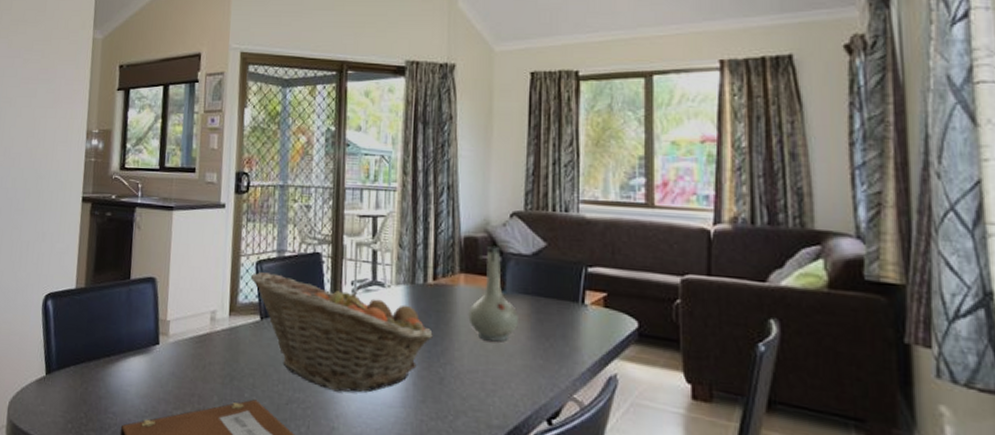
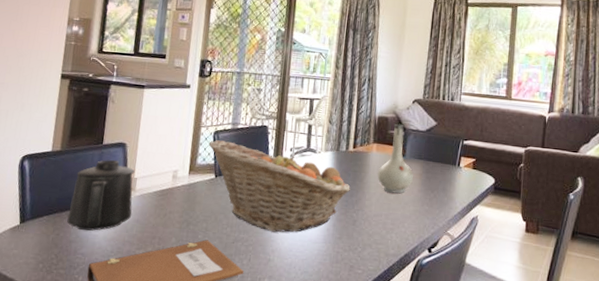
mug: none [95,298,167,386] -> present [67,159,135,231]

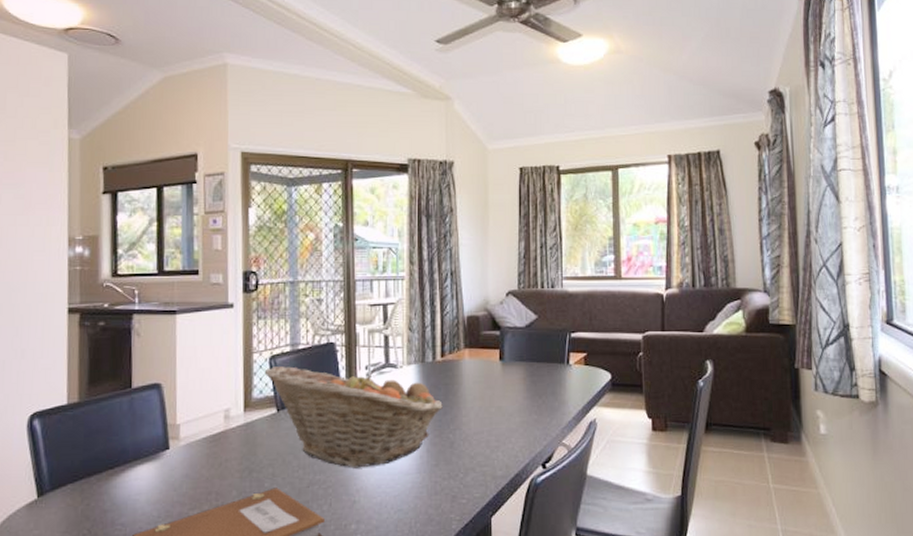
mug: present [67,159,135,231] -> none [98,405,179,496]
vase: present [377,123,414,194] -> none [473,322,517,405]

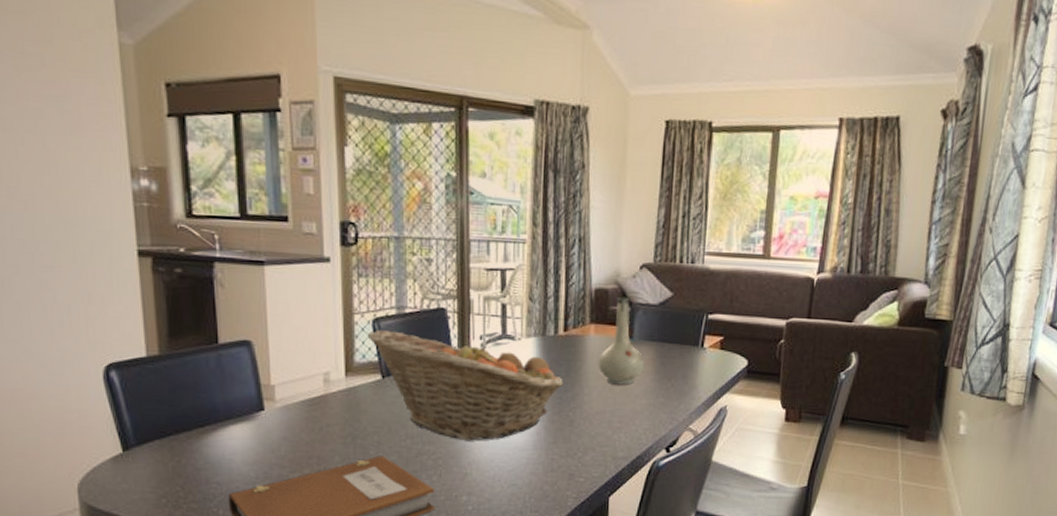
vase: none [473,322,517,405] -> present [598,296,645,385]

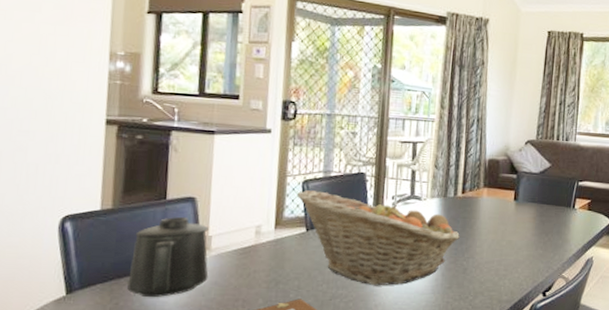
mug: none [188,363,276,455] -> present [127,216,209,298]
vase: present [598,296,645,385] -> none [488,166,527,239]

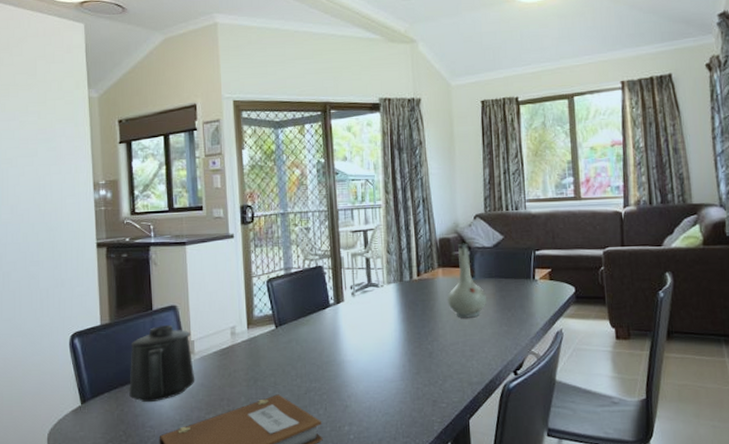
fruit basket: present [297,190,460,286] -> none [263,287,421,377]
vase: none [488,166,527,239] -> present [447,243,487,318]

